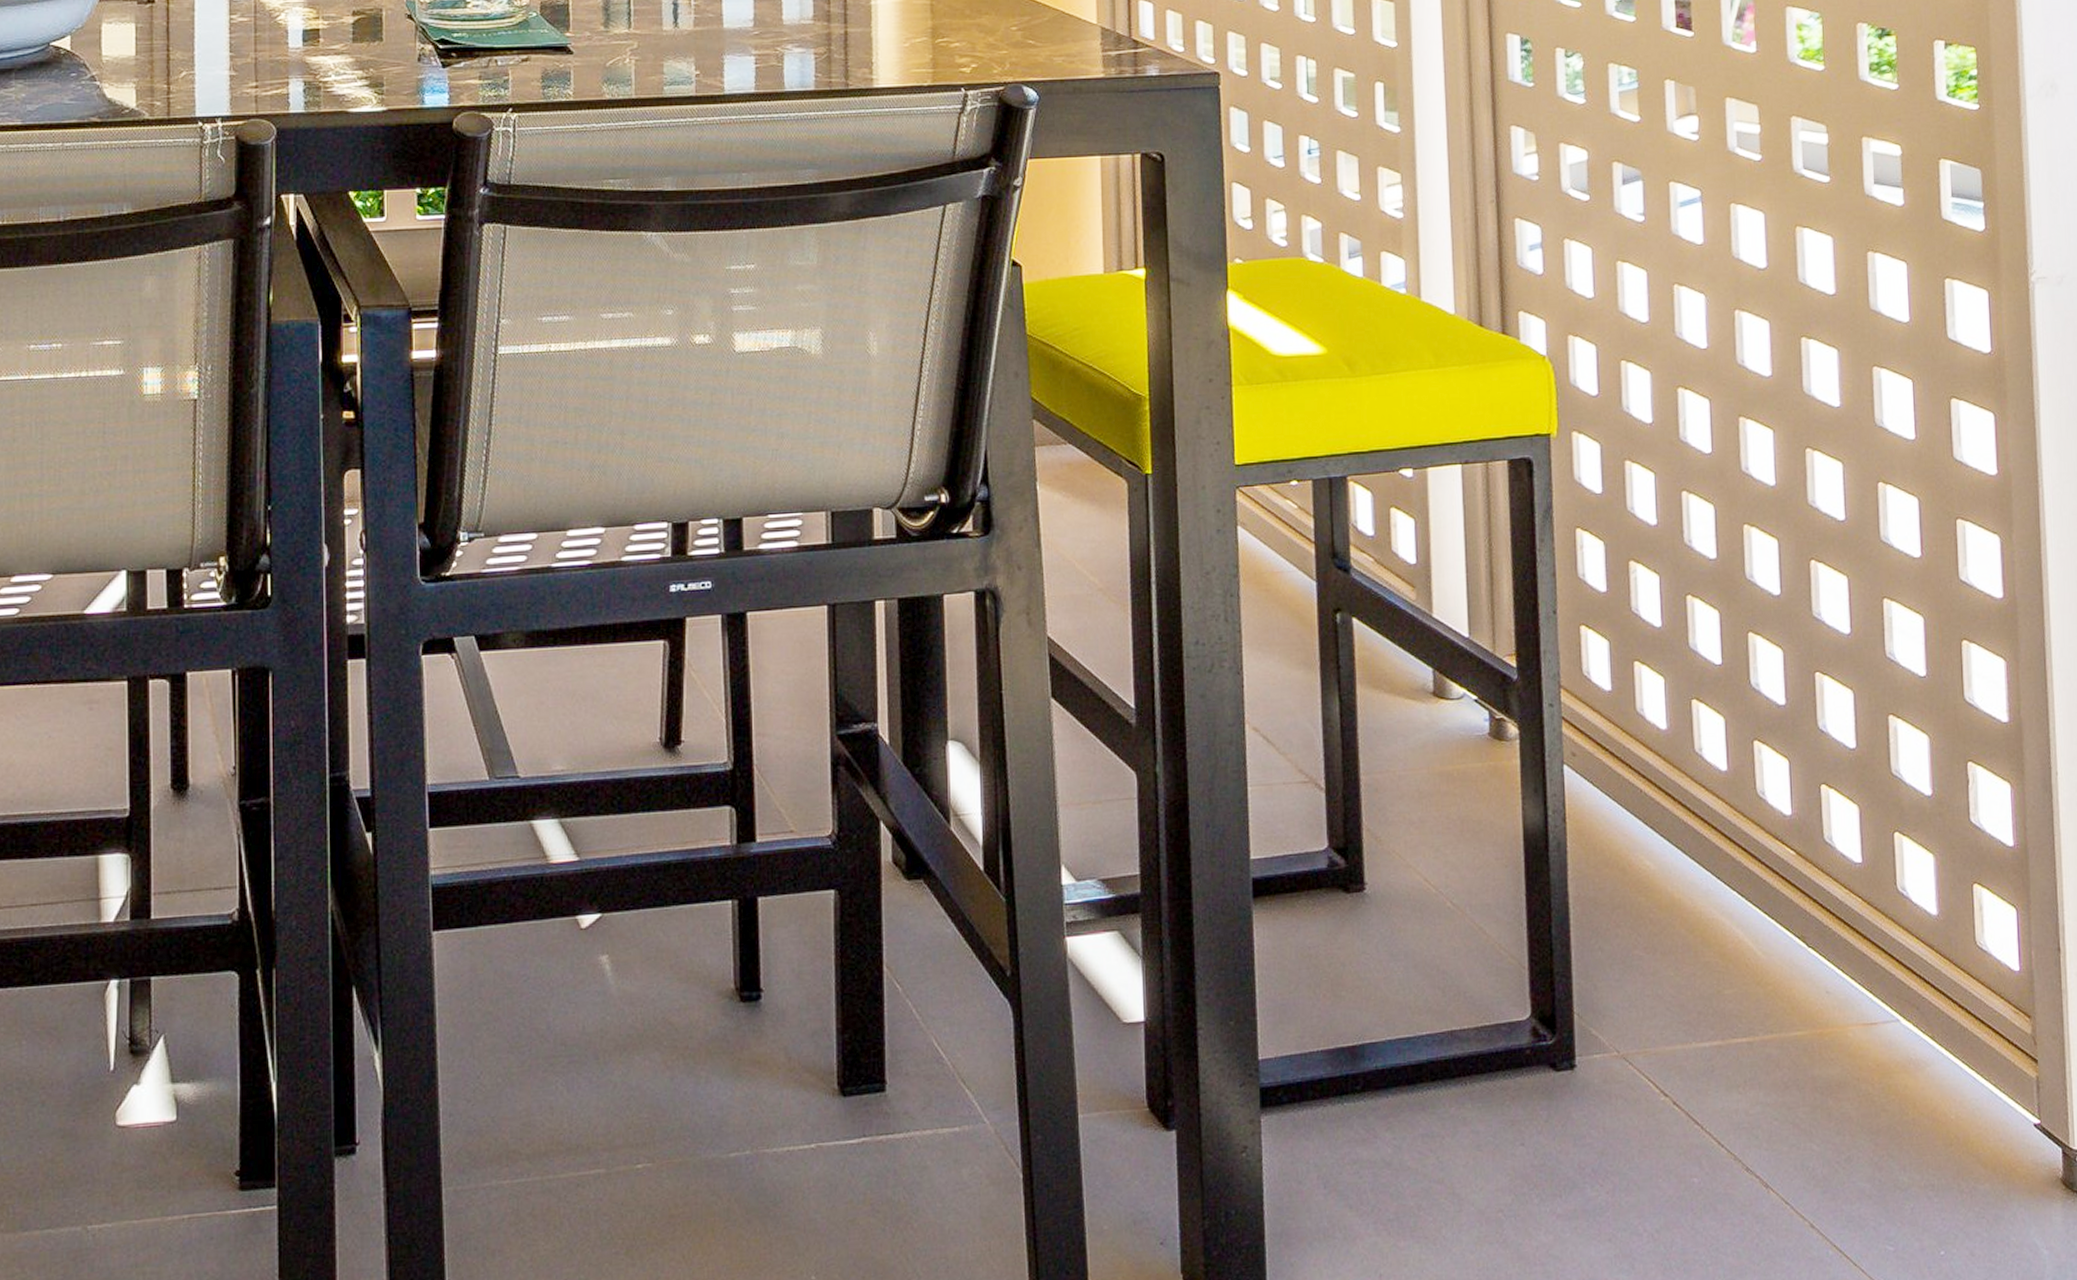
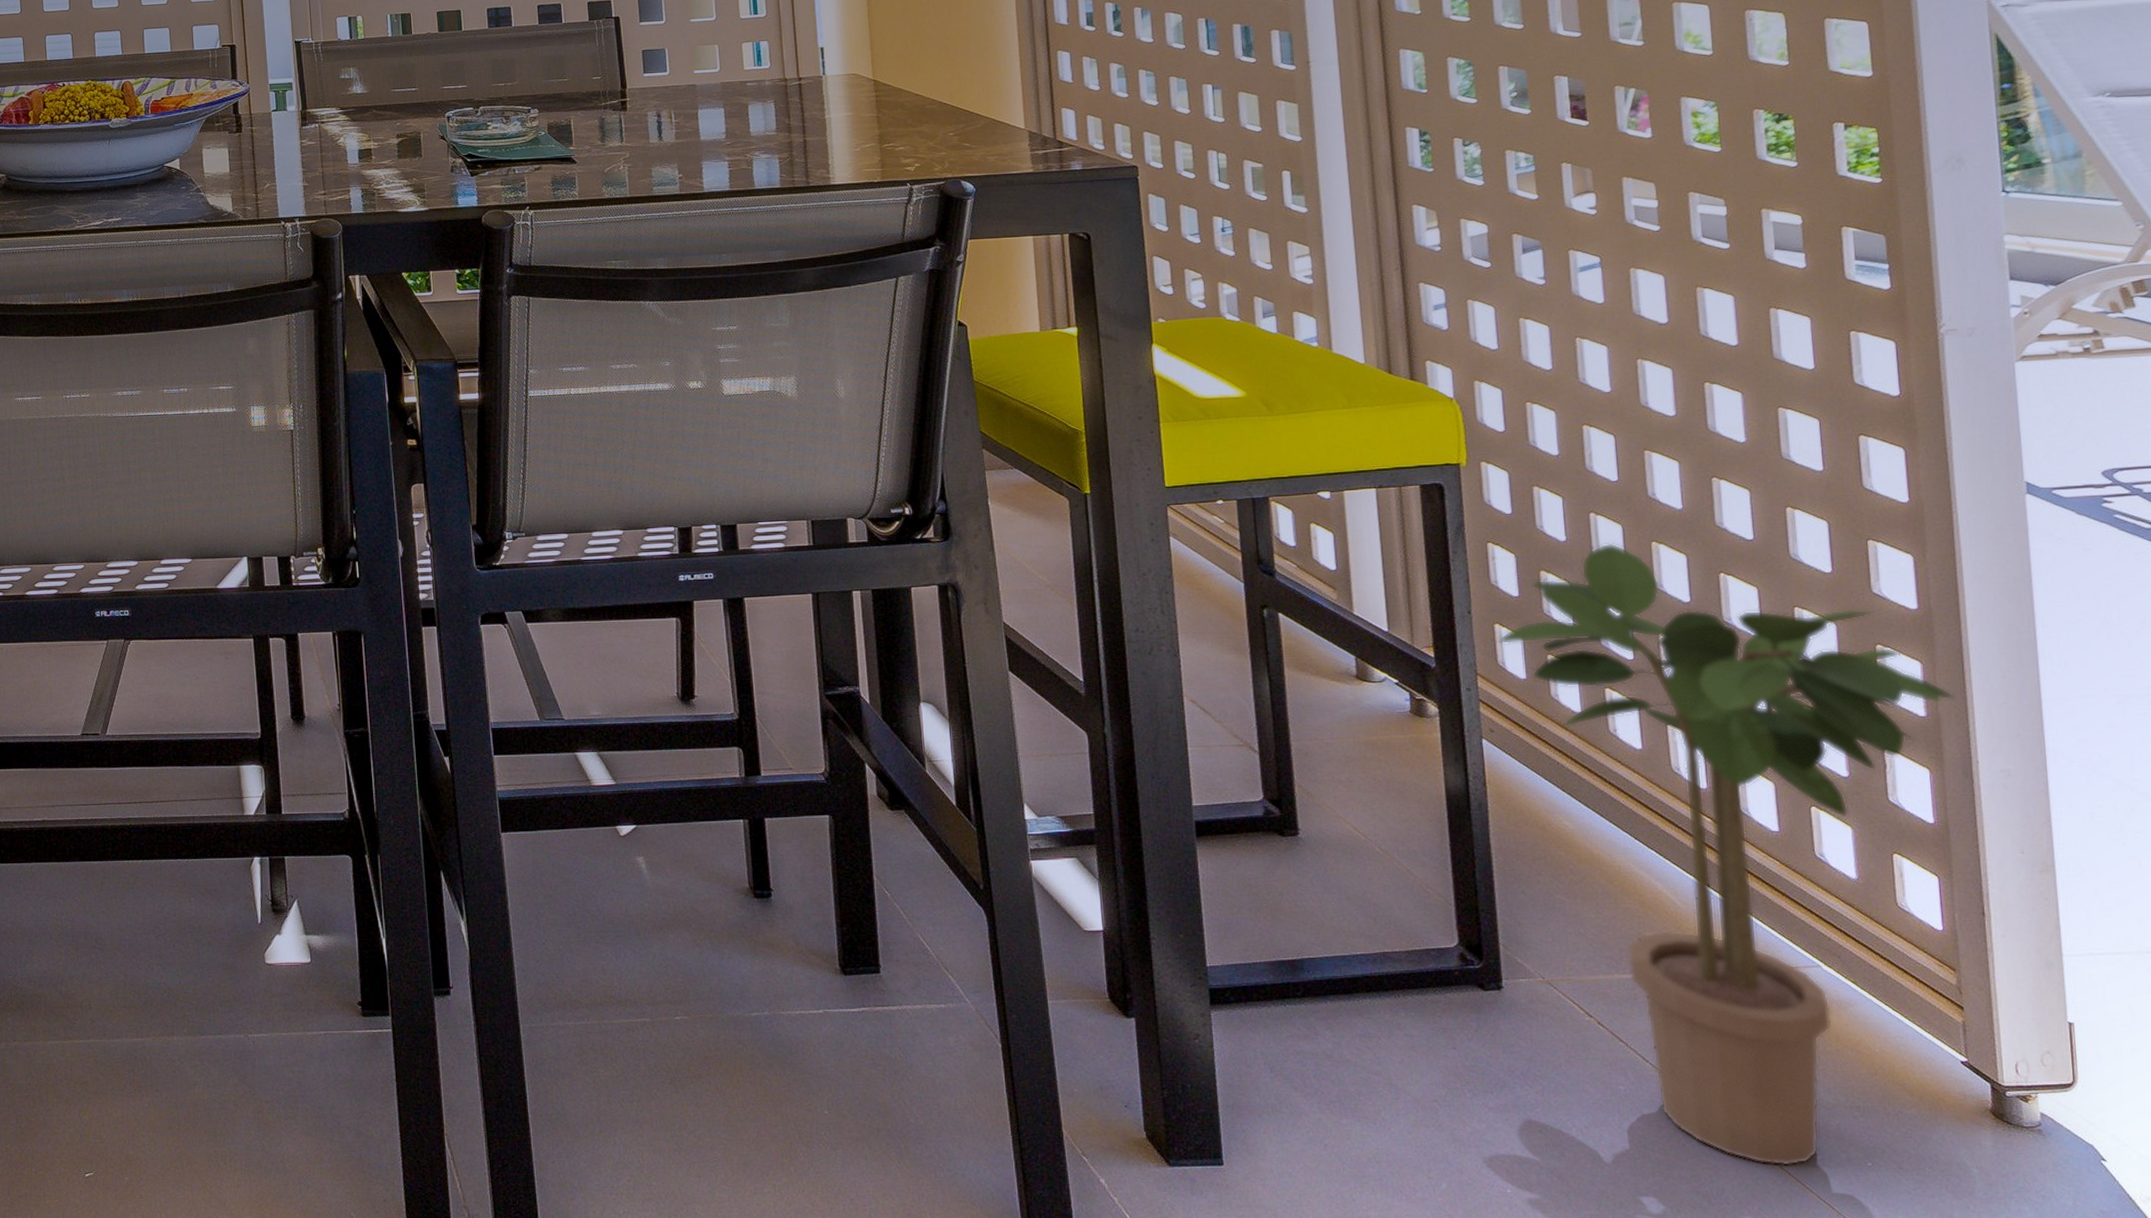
potted plant: none [1584,526,2037,1263] -> present [1498,543,1956,1167]

